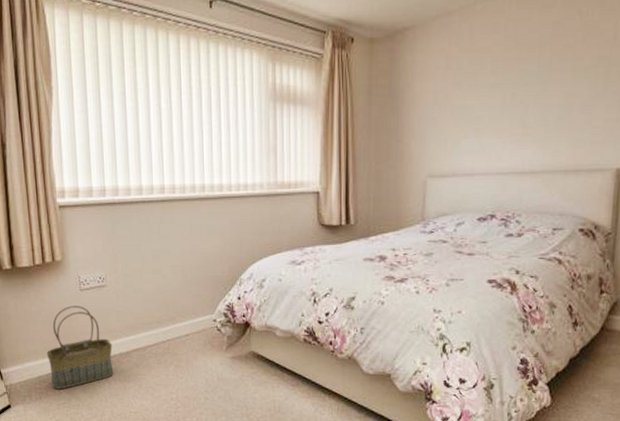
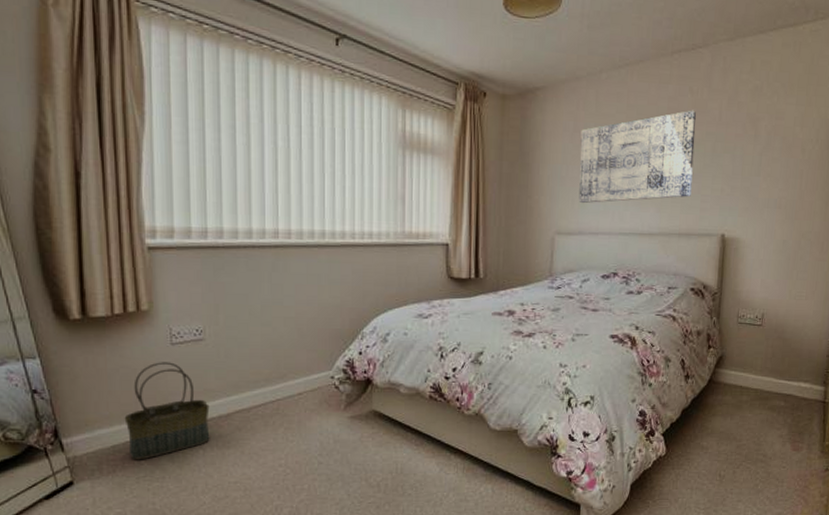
wall art: none [452,33,586,143] -> present [578,110,696,203]

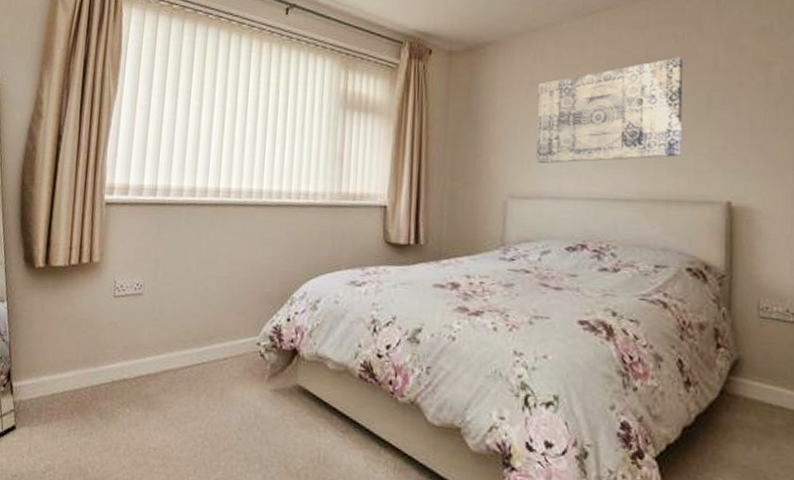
basket: present [124,362,210,460] -> none [65,313,140,412]

